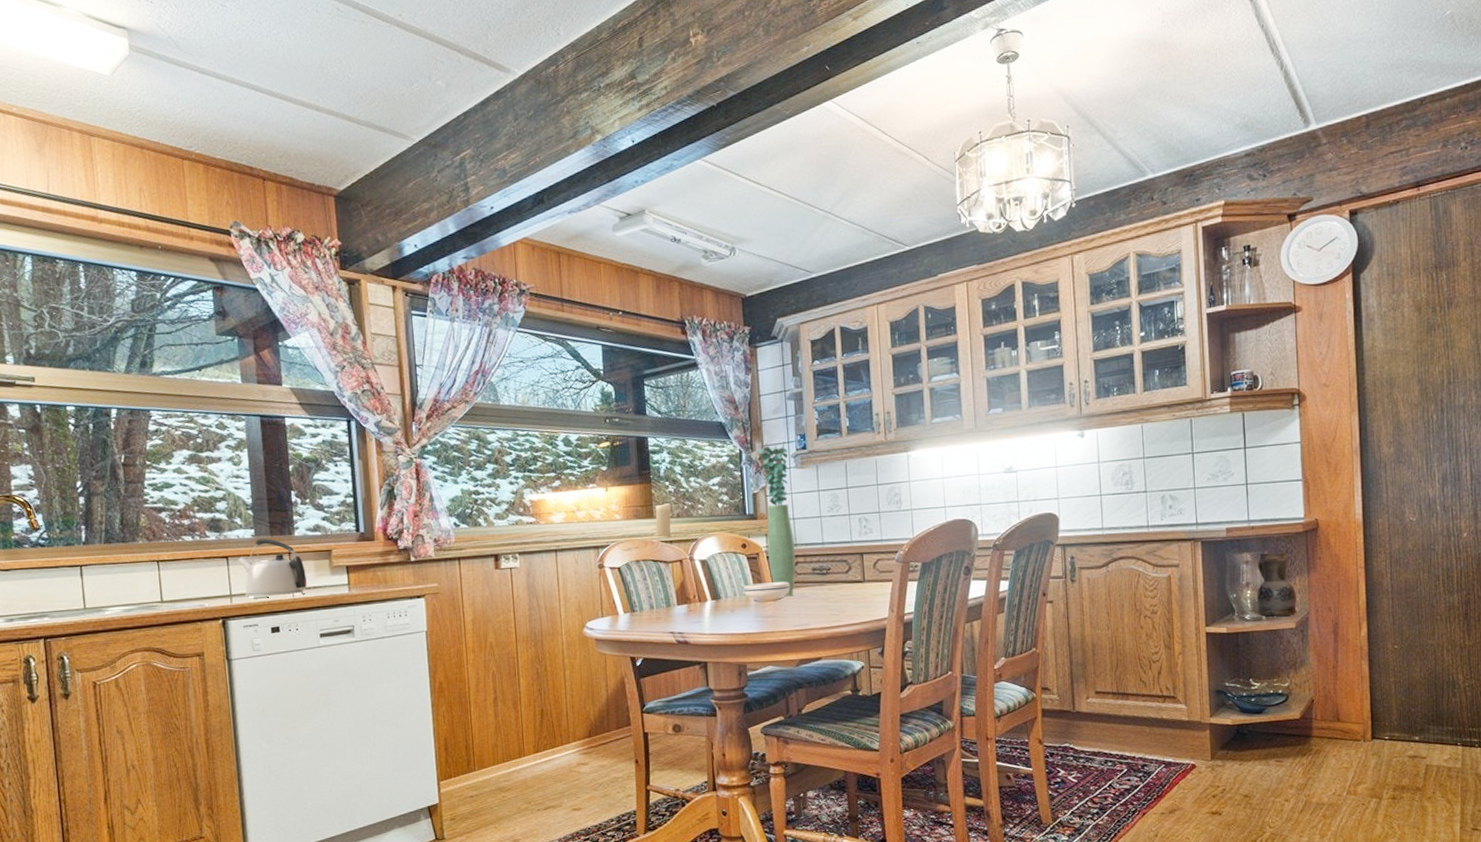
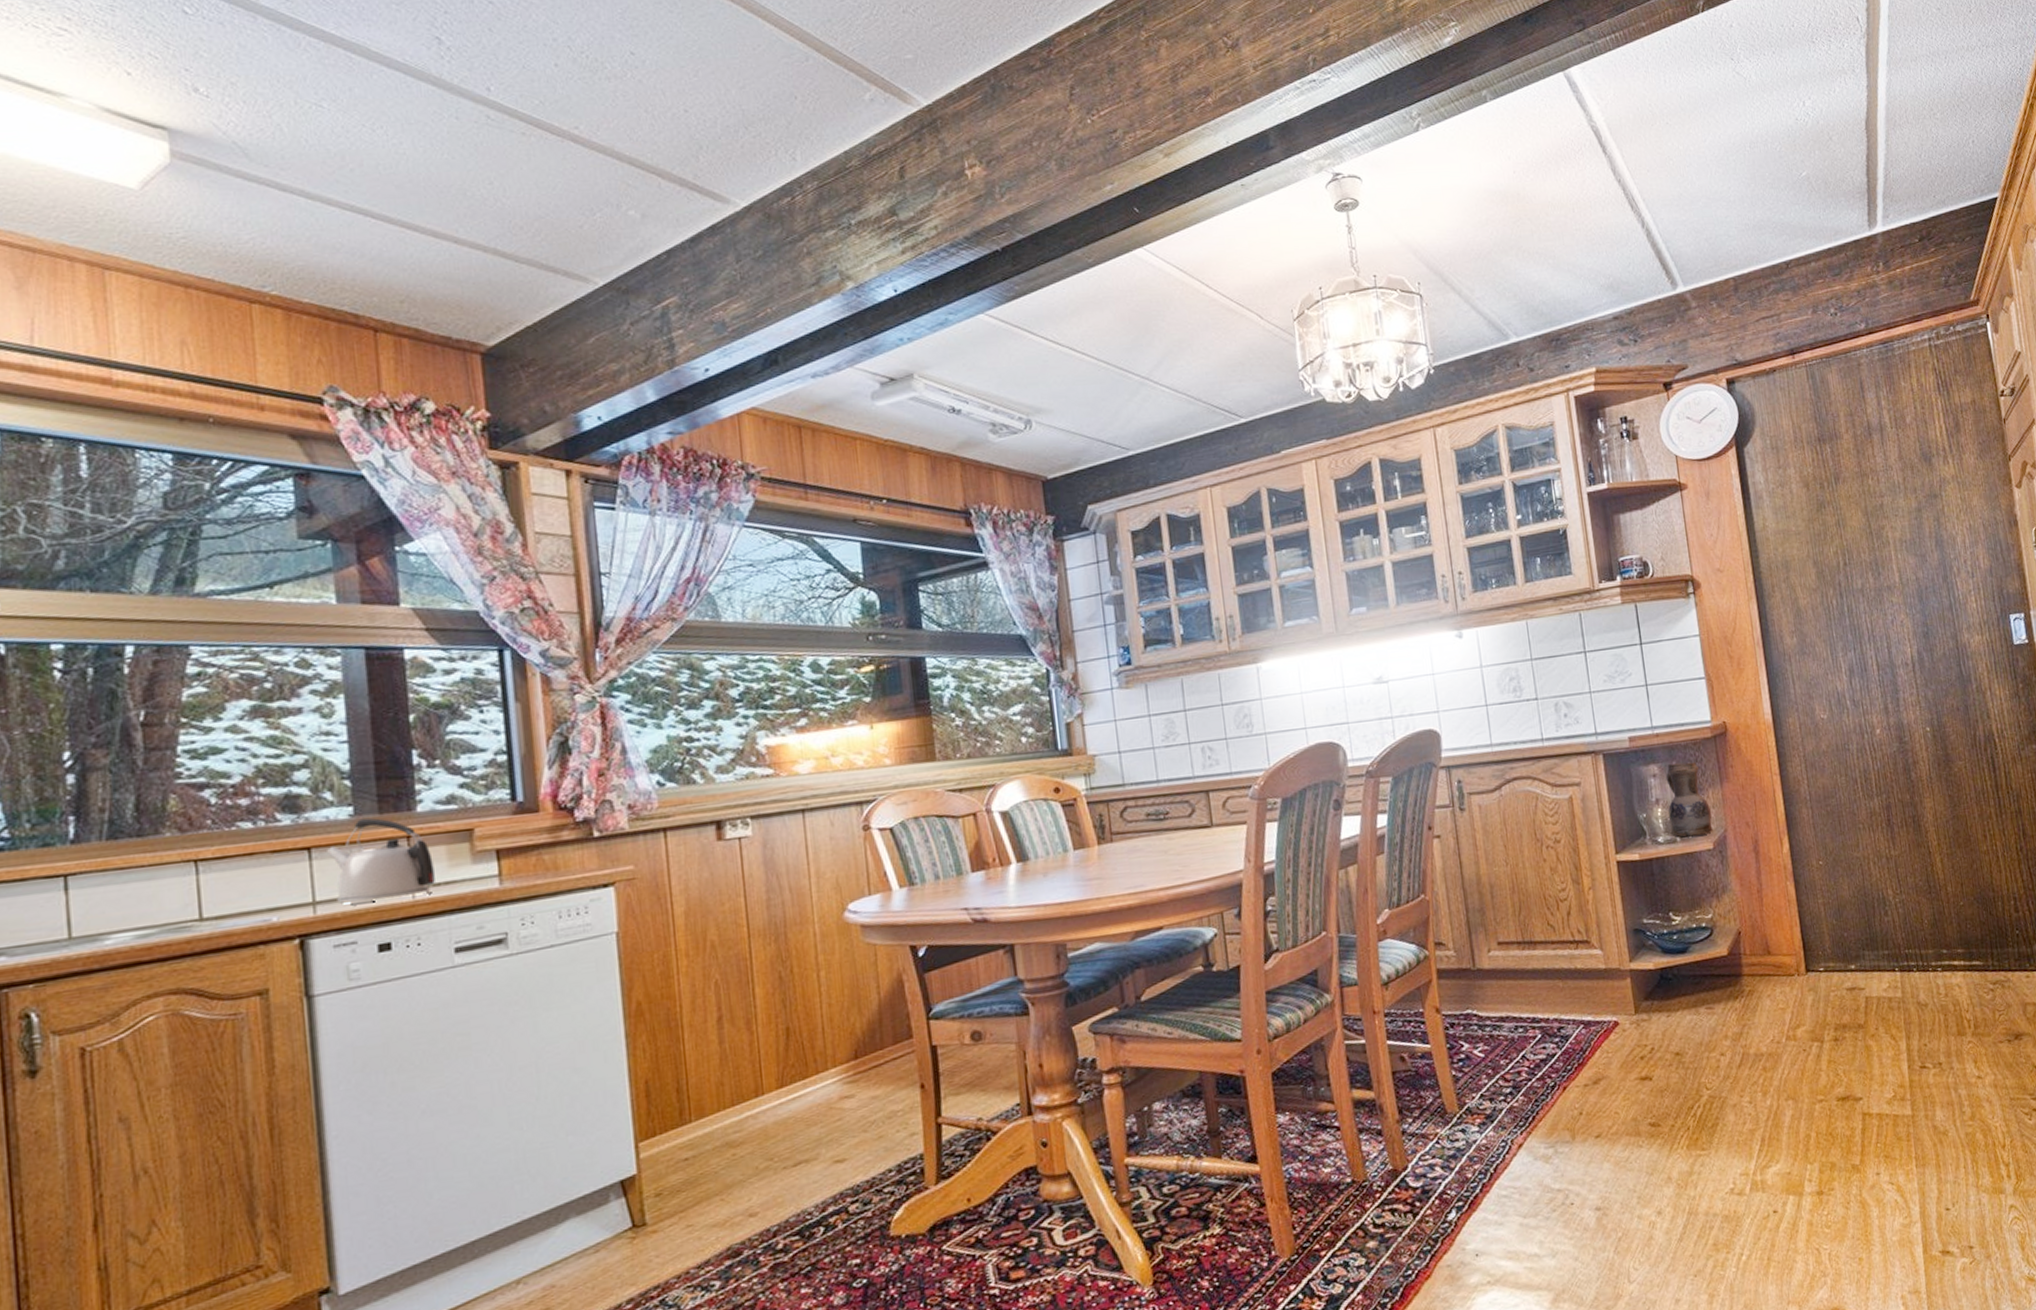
candle: present [653,502,672,538] -> none [936,740,960,786]
bowl: present [743,581,790,602] -> none [1058,832,1119,862]
vase: present [759,440,796,597] -> none [1072,656,1126,853]

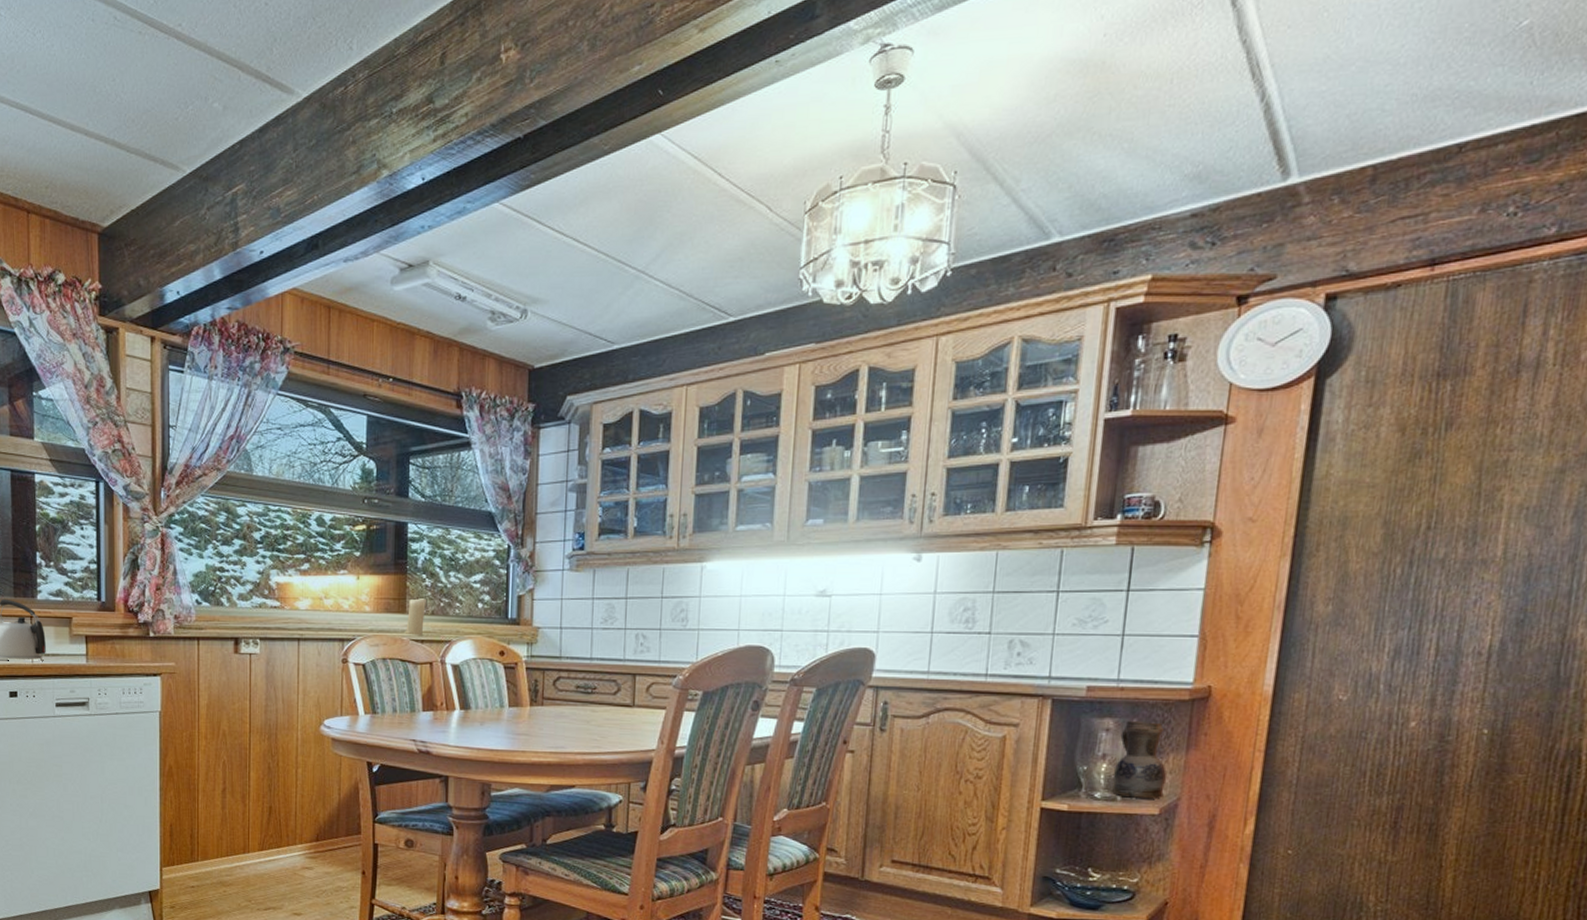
candle: none [936,740,960,786] -> present [403,597,427,636]

